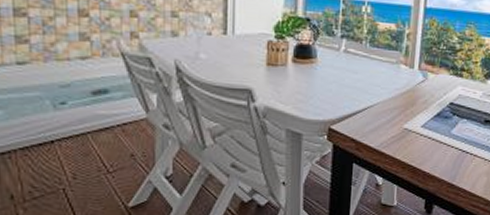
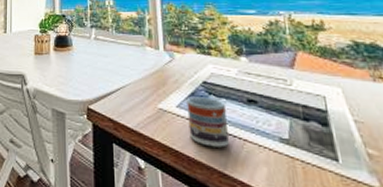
cup: none [428,117,465,163] -> present [186,97,229,148]

